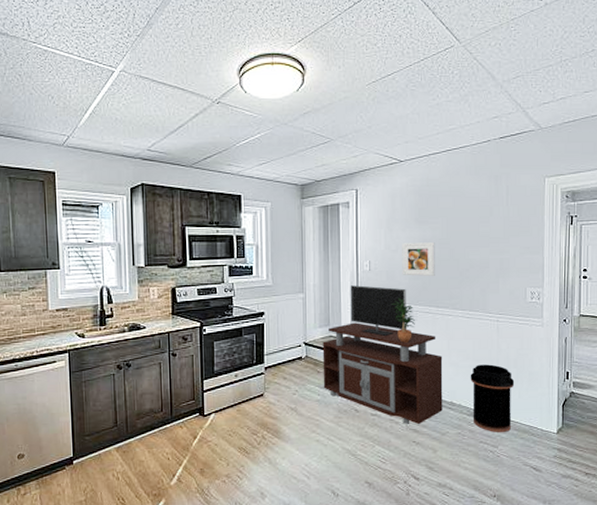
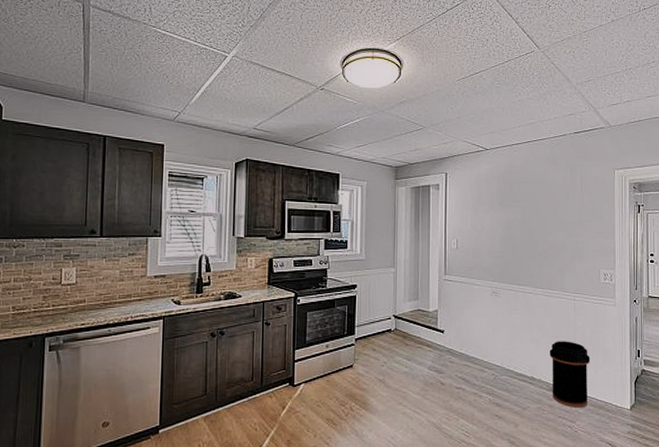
tv stand: present [322,285,443,424] -> none [411,262,524,398]
potted plant: present [392,298,415,343] -> none [477,276,498,318]
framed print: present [402,242,435,276] -> none [487,224,517,255]

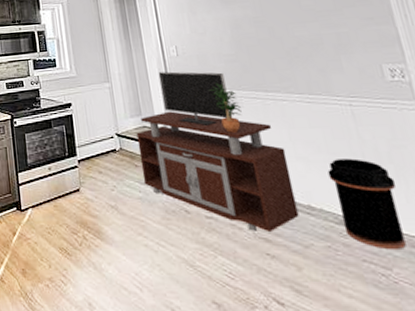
tv stand: none [411,262,524,398] -> present [136,71,299,231]
potted plant: none [477,276,498,318] -> present [209,83,242,133]

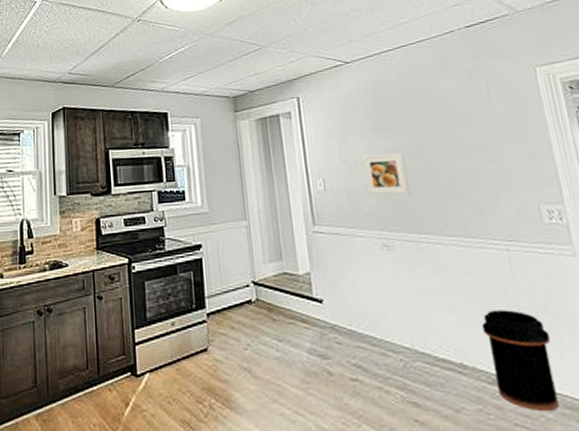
tv stand: present [136,71,299,231] -> none [275,208,451,394]
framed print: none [209,21,256,59] -> present [361,153,410,195]
potted plant: present [209,83,242,133] -> none [359,223,394,281]

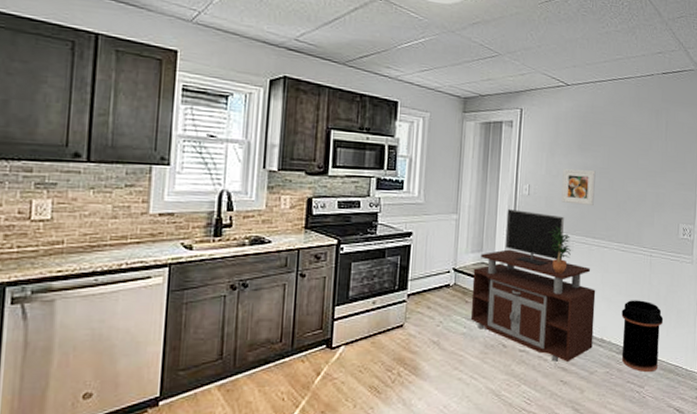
tv stand: none [275,208,451,394] -> present [470,209,596,362]
potted plant: none [359,223,394,281] -> present [549,226,571,274]

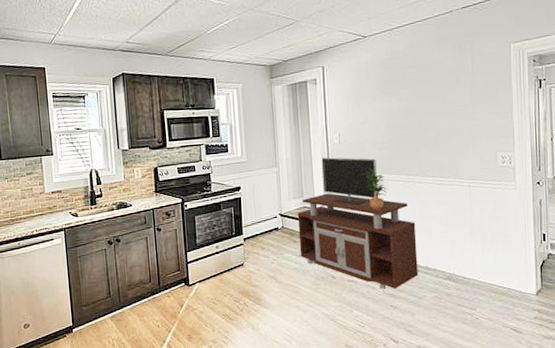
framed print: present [561,169,596,205] -> none [370,113,404,147]
trash can: present [621,300,664,372] -> none [444,228,490,295]

